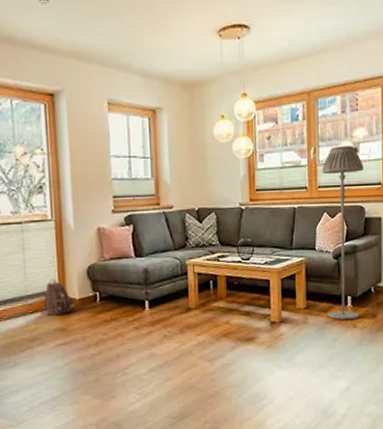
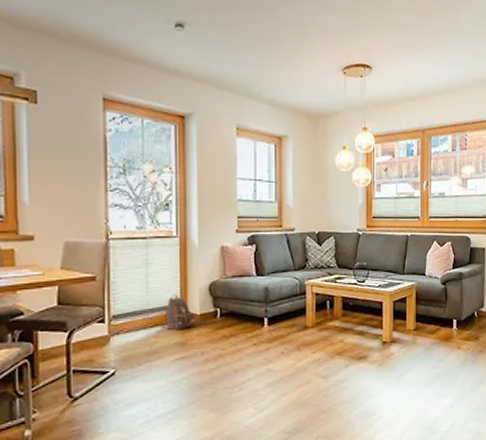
floor lamp: present [321,146,364,320] -> none [432,181,470,342]

